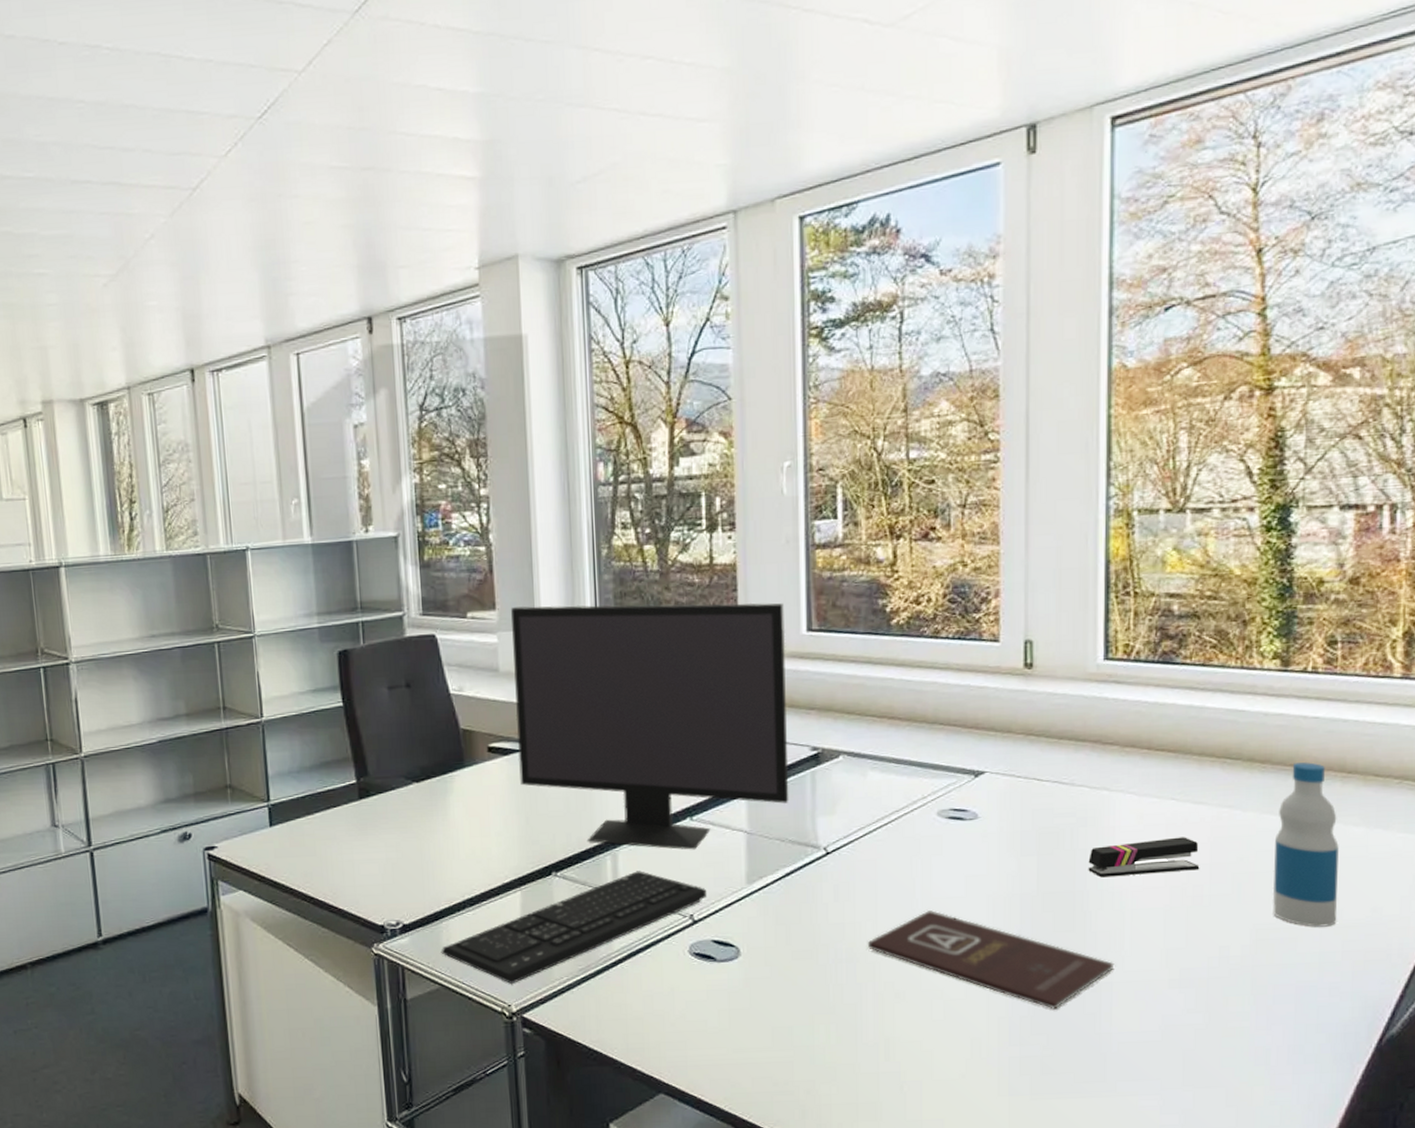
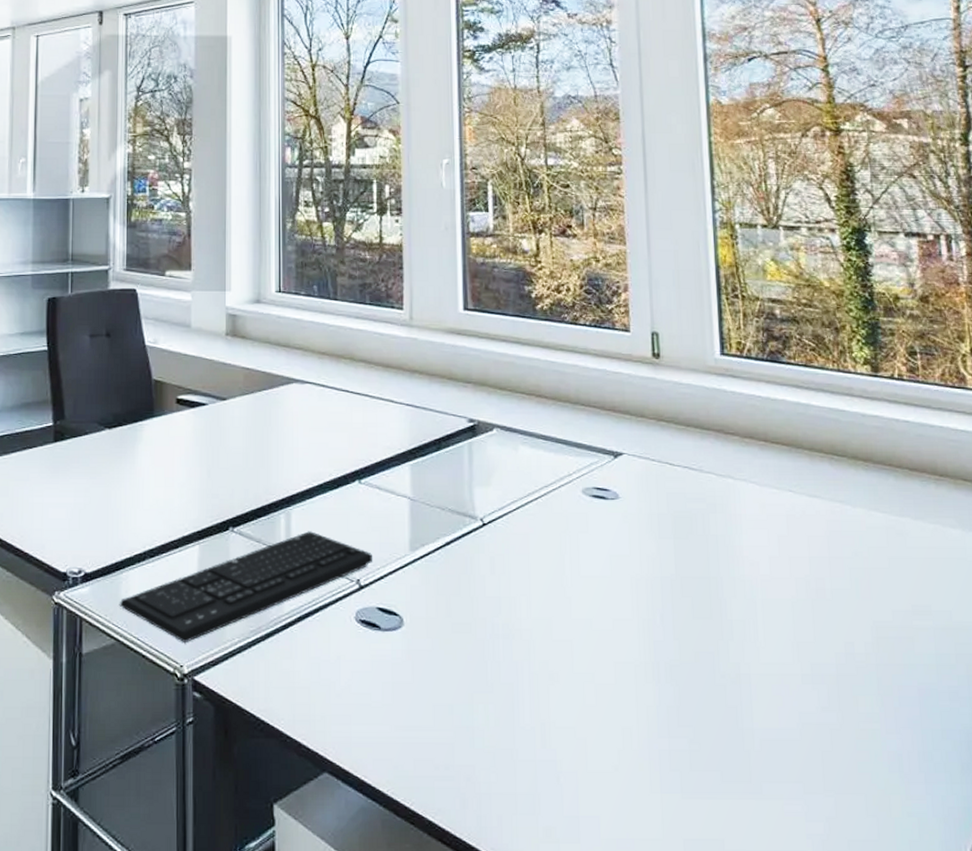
monitor: present [511,602,789,850] -> none [203,269,449,513]
book: present [867,910,1115,1009] -> none [522,589,751,700]
stapler: present [1088,837,1200,878] -> none [720,529,820,565]
bottle: present [1272,762,1339,927] -> none [884,463,947,628]

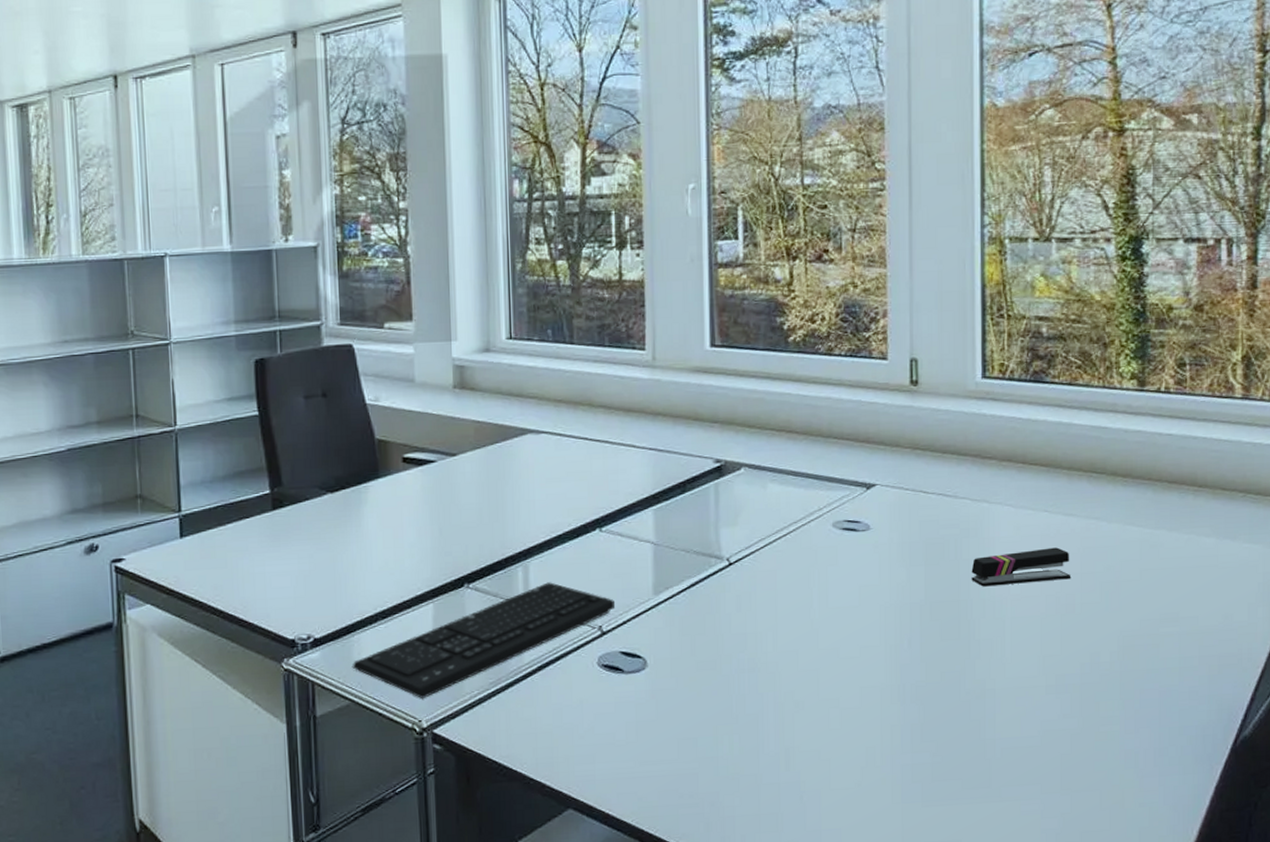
stapler: none [720,529,820,565] -> present [971,547,1071,587]

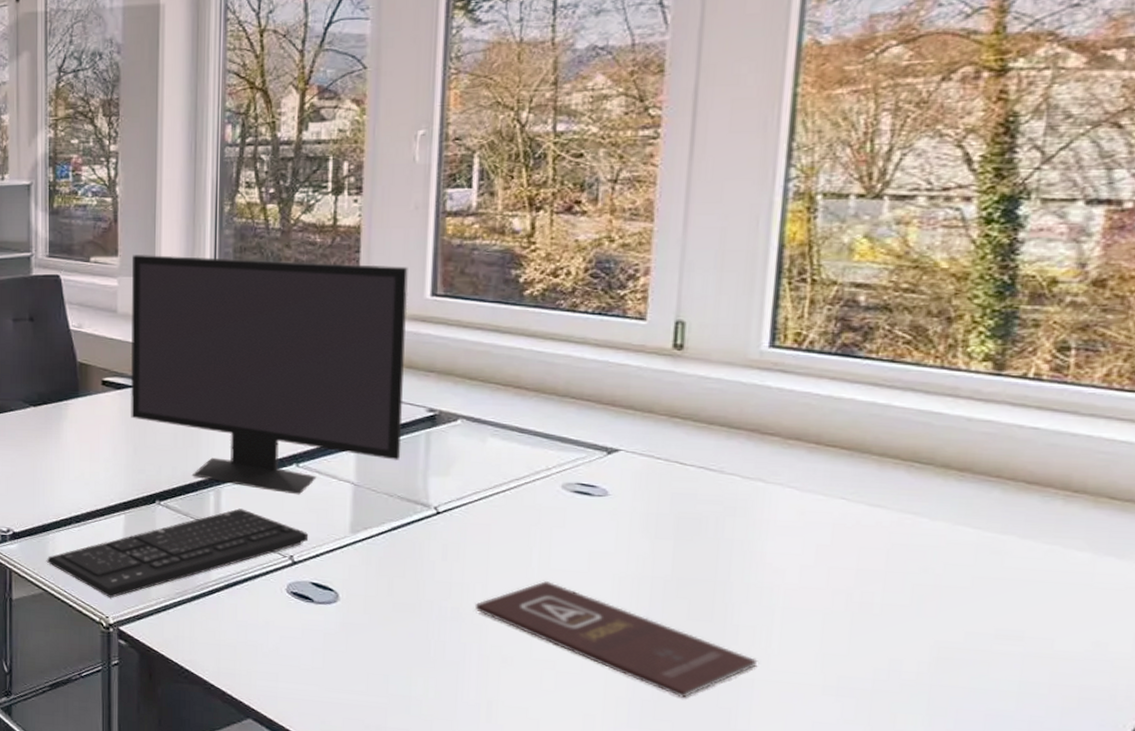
monitor: none [428,317,694,561] -> present [130,255,408,495]
book: none [768,620,997,717] -> present [474,581,758,698]
stapler: present [971,547,1071,587] -> none [733,538,872,576]

